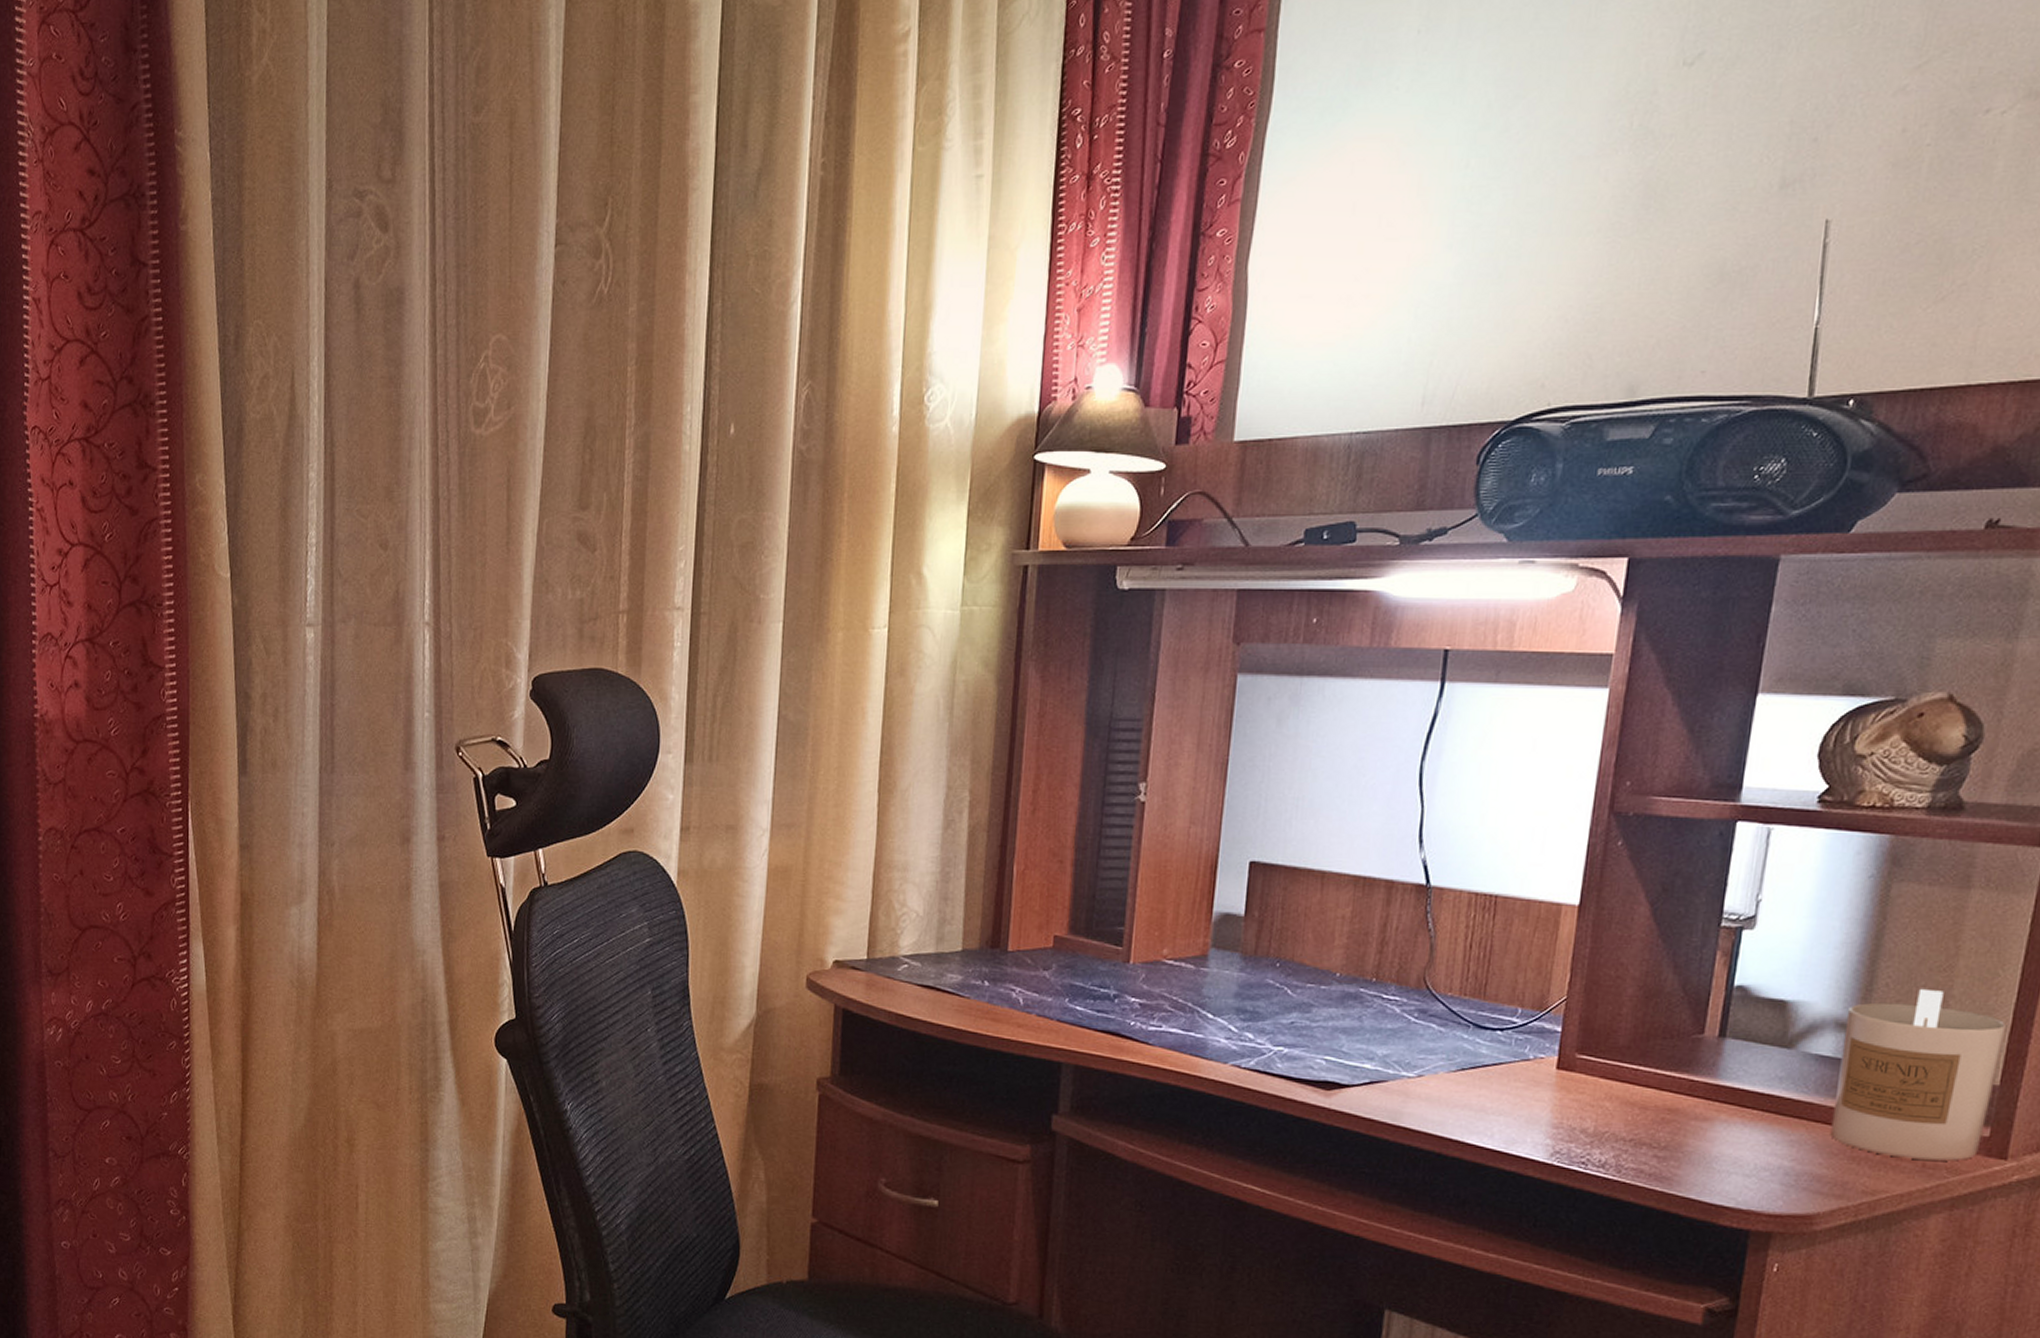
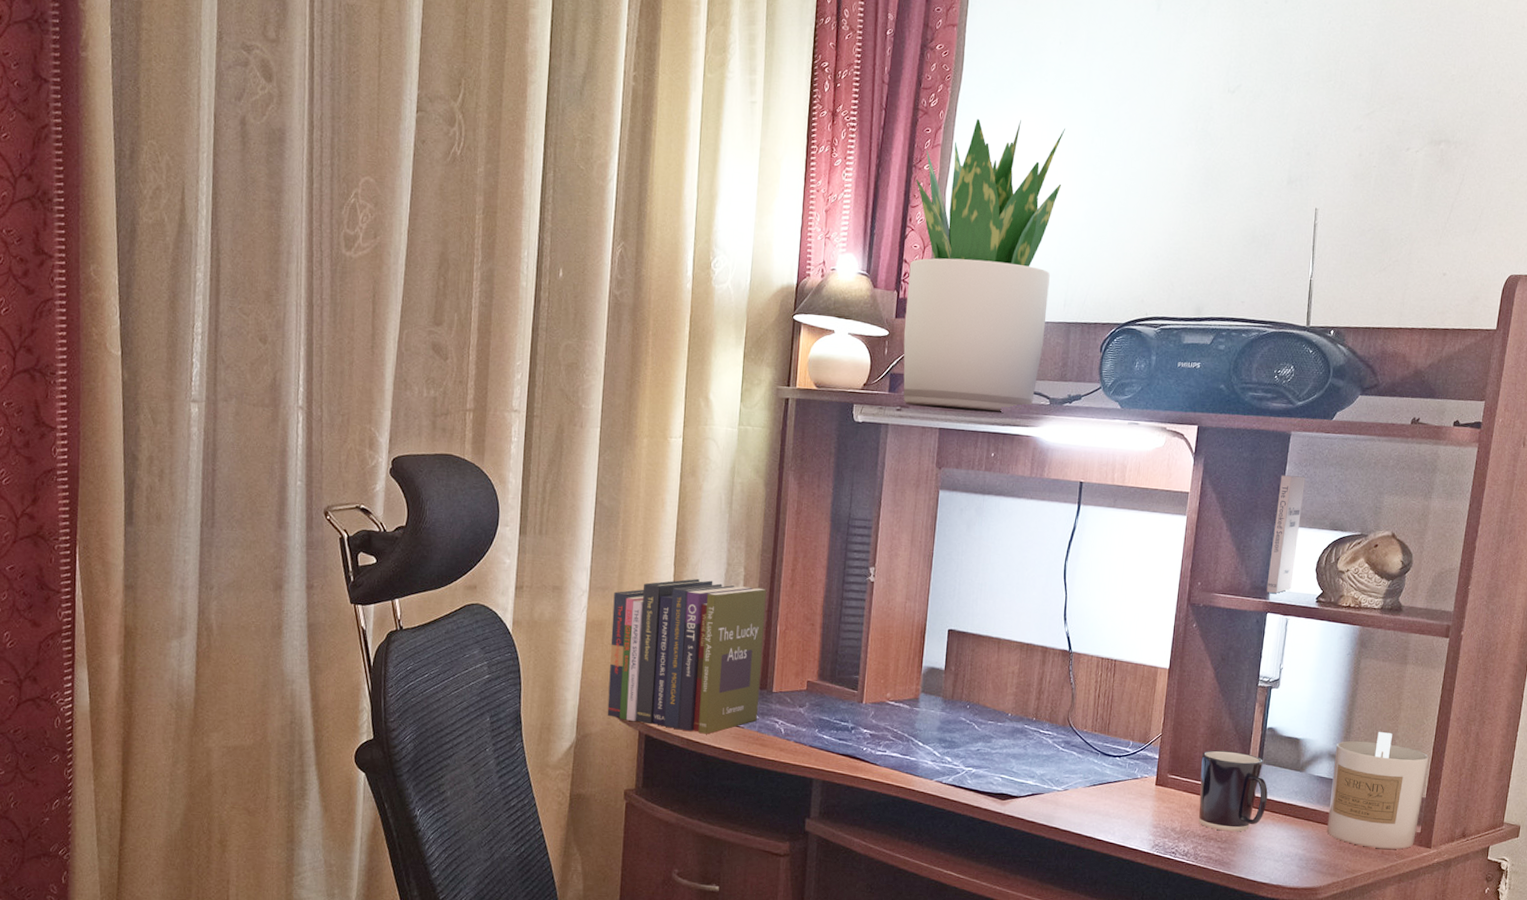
books: none [794,808,999,1007] -> present [607,579,766,734]
planter: none [1186,148,1426,564] -> present [903,119,1065,414]
mug: none [1623,1019,1735,1135] -> present [1198,750,1268,832]
book: none [1735,619,1803,792] -> present [1266,475,1306,593]

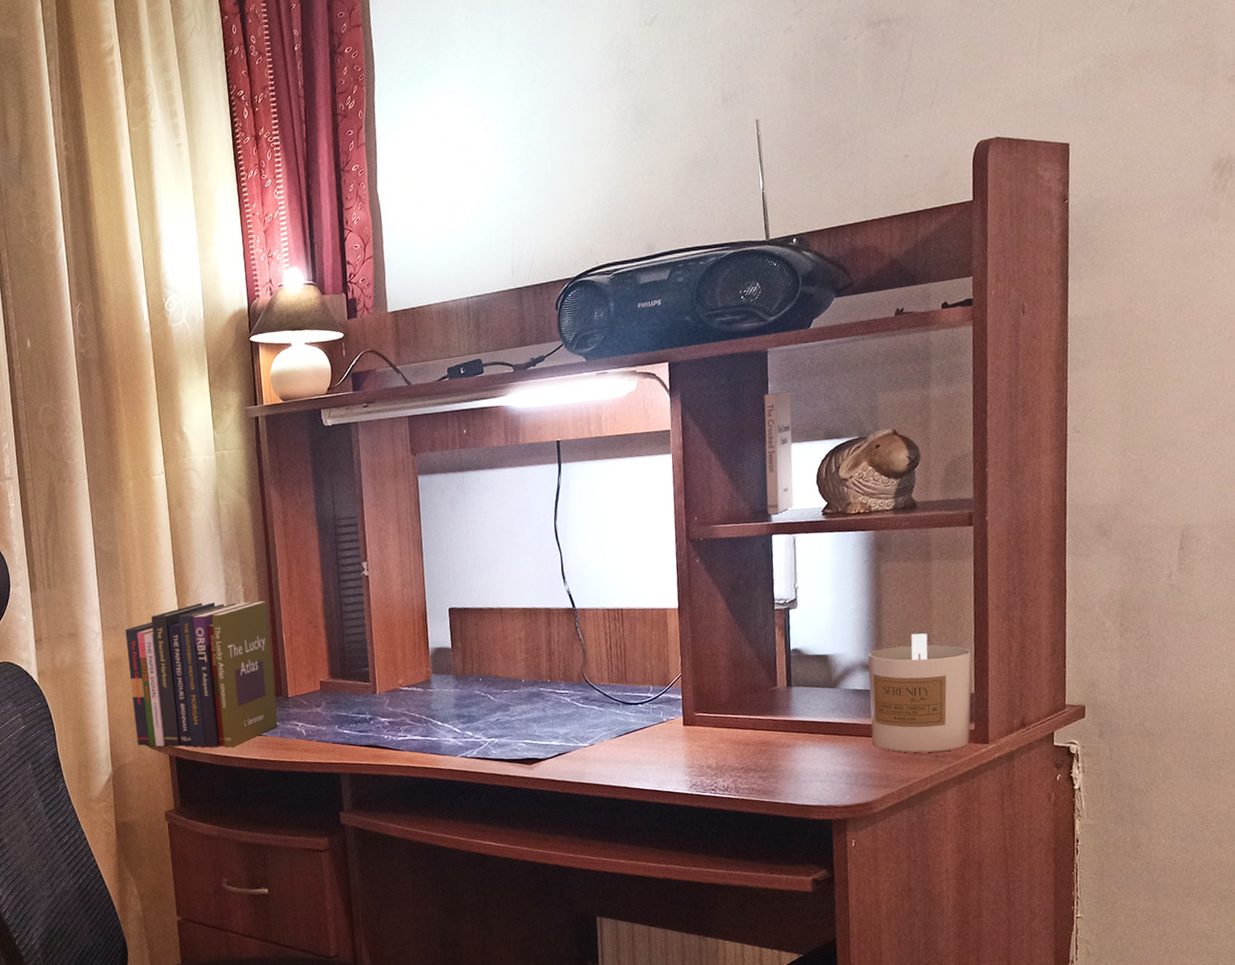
planter: present [903,119,1065,414] -> none [346,98,498,400]
mug: present [1198,750,1268,832] -> none [726,679,803,761]

